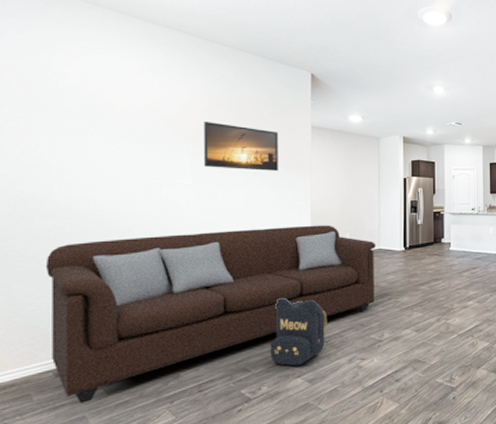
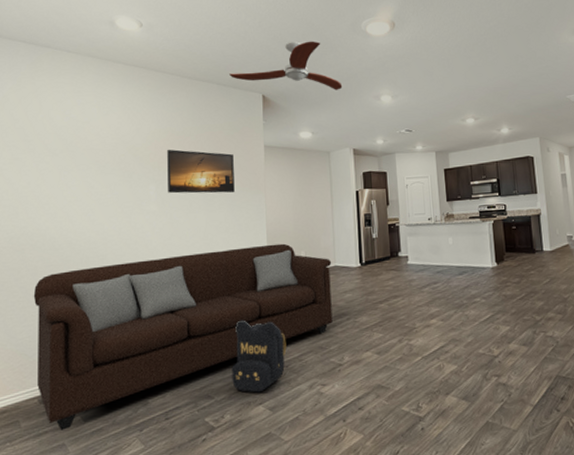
ceiling fan: none [276,21,396,77] -> present [229,41,343,90]

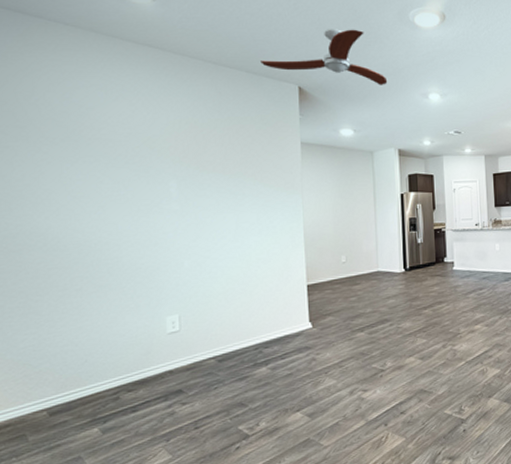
sofa: present [33,243,333,431] -> none [35,247,375,443]
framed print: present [167,149,235,194] -> none [190,143,268,193]
backpack: present [232,320,287,393] -> none [267,326,326,400]

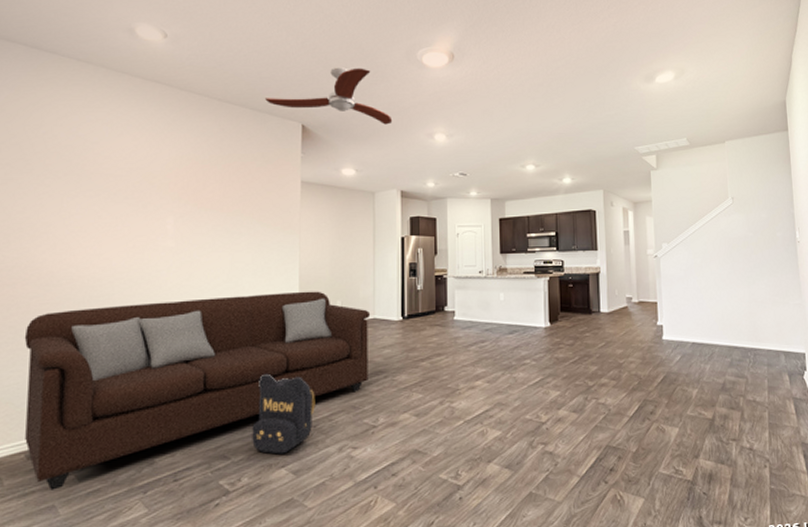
sofa: none [35,247,375,443] -> present [24,291,371,490]
backpack: none [267,326,326,400] -> present [252,373,315,455]

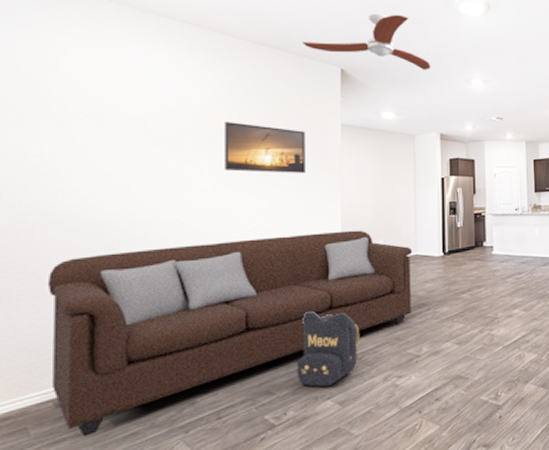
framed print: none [188,180,266,231] -> present [225,122,305,173]

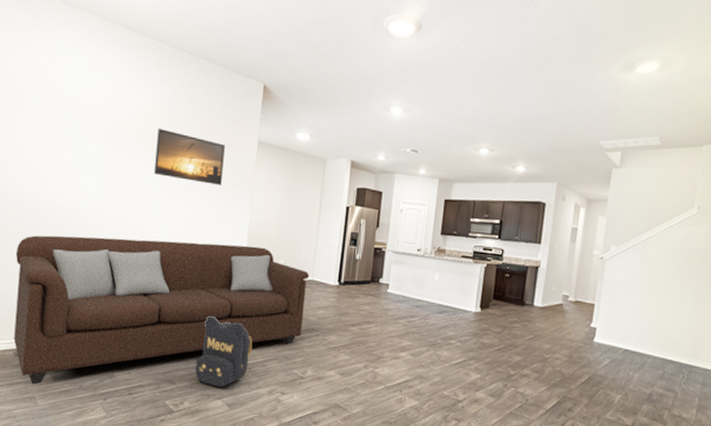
ceiling fan: present [303,13,431,70] -> none [232,29,351,93]

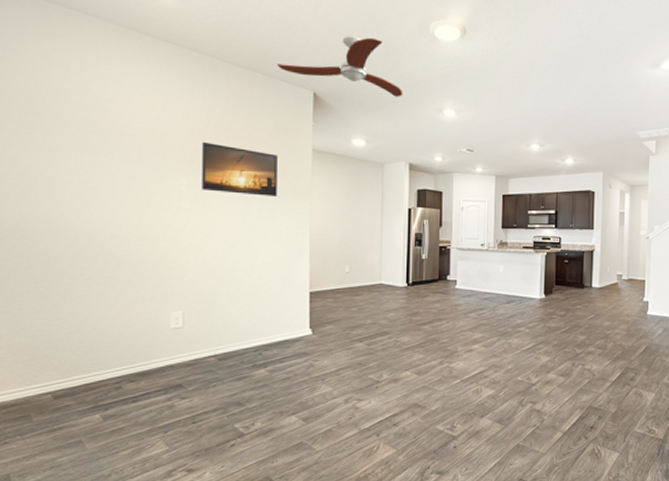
sofa: present [14,235,310,385] -> none [45,255,377,427]
backpack: present [195,315,253,388] -> none [265,330,324,403]
ceiling fan: none [232,29,351,93] -> present [277,36,403,97]

